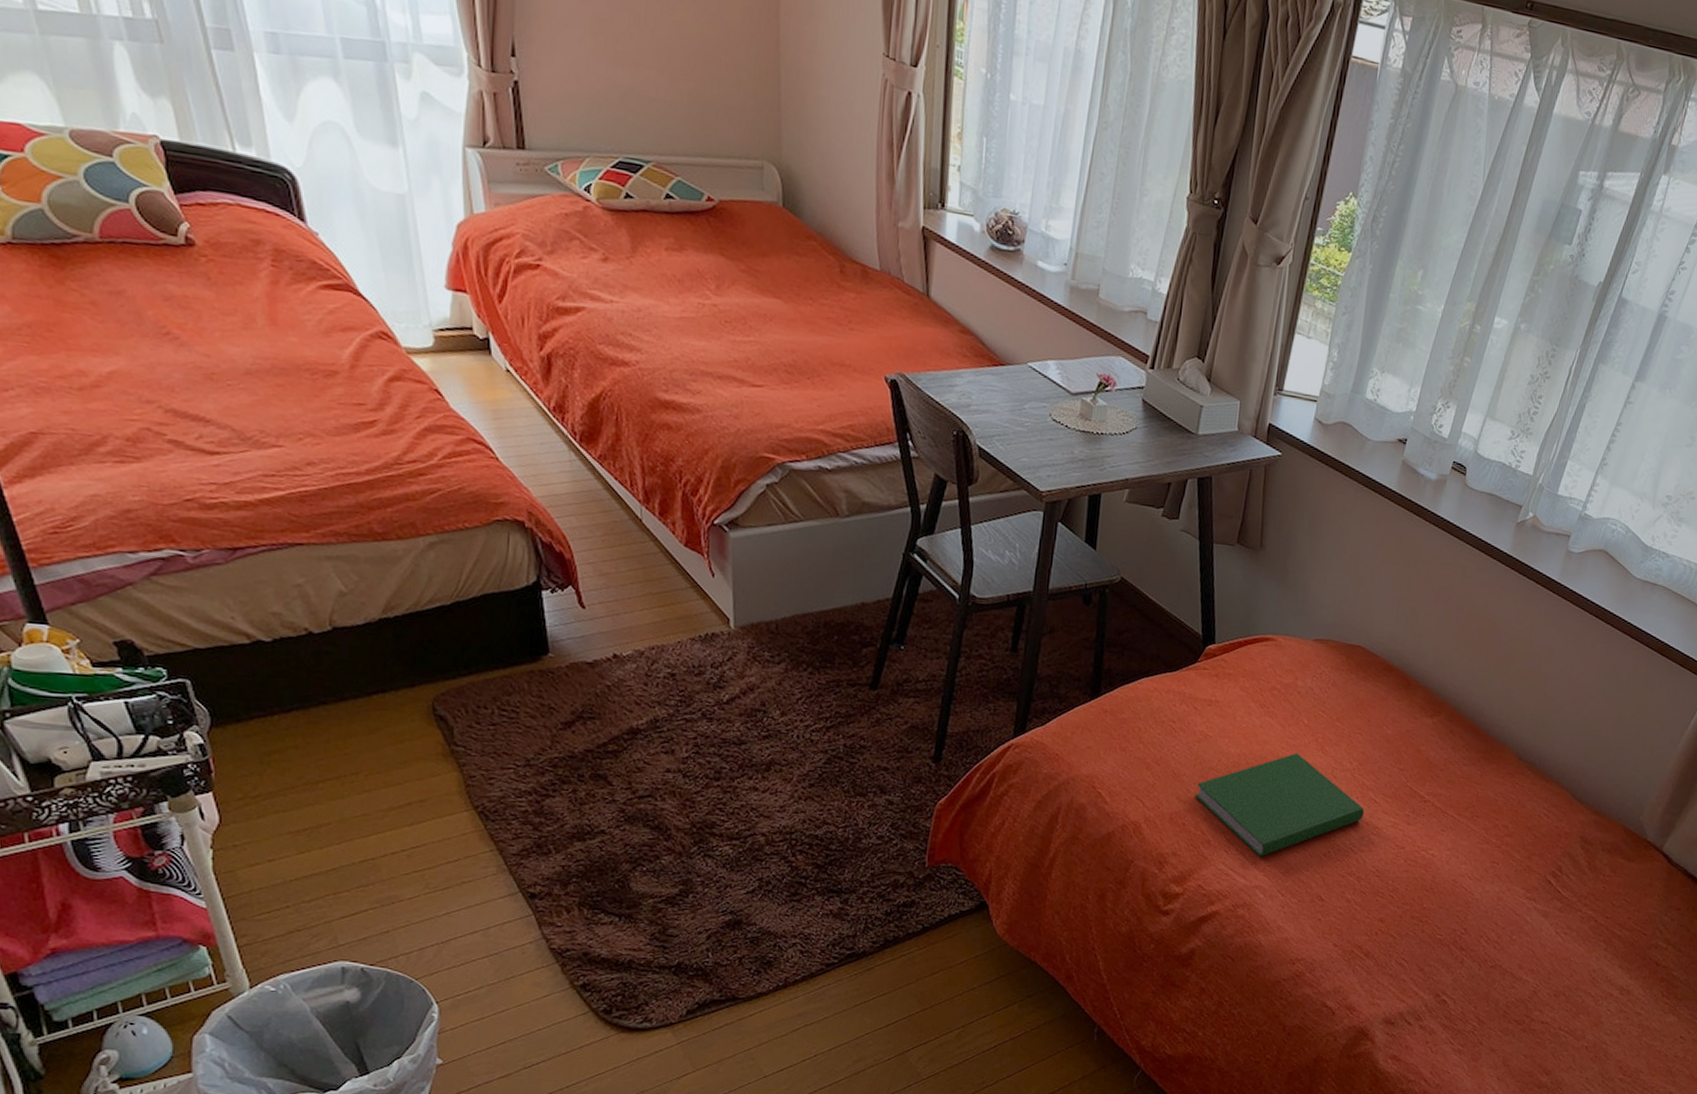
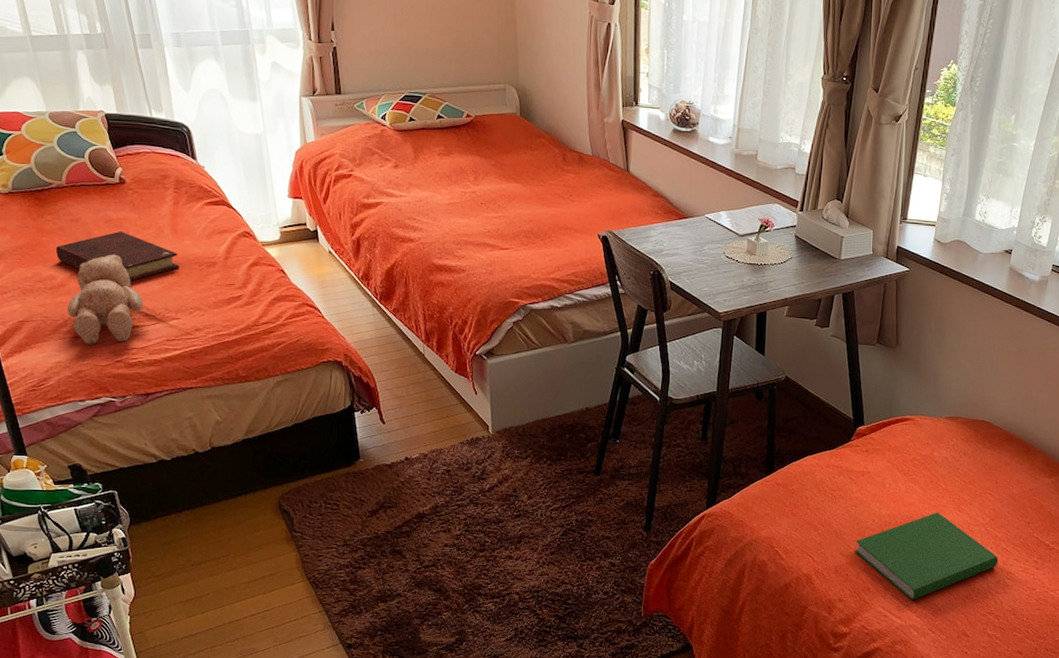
book: none [87,314,281,389] -> present [56,230,179,282]
teddy bear: none [107,346,227,474] -> present [68,254,144,345]

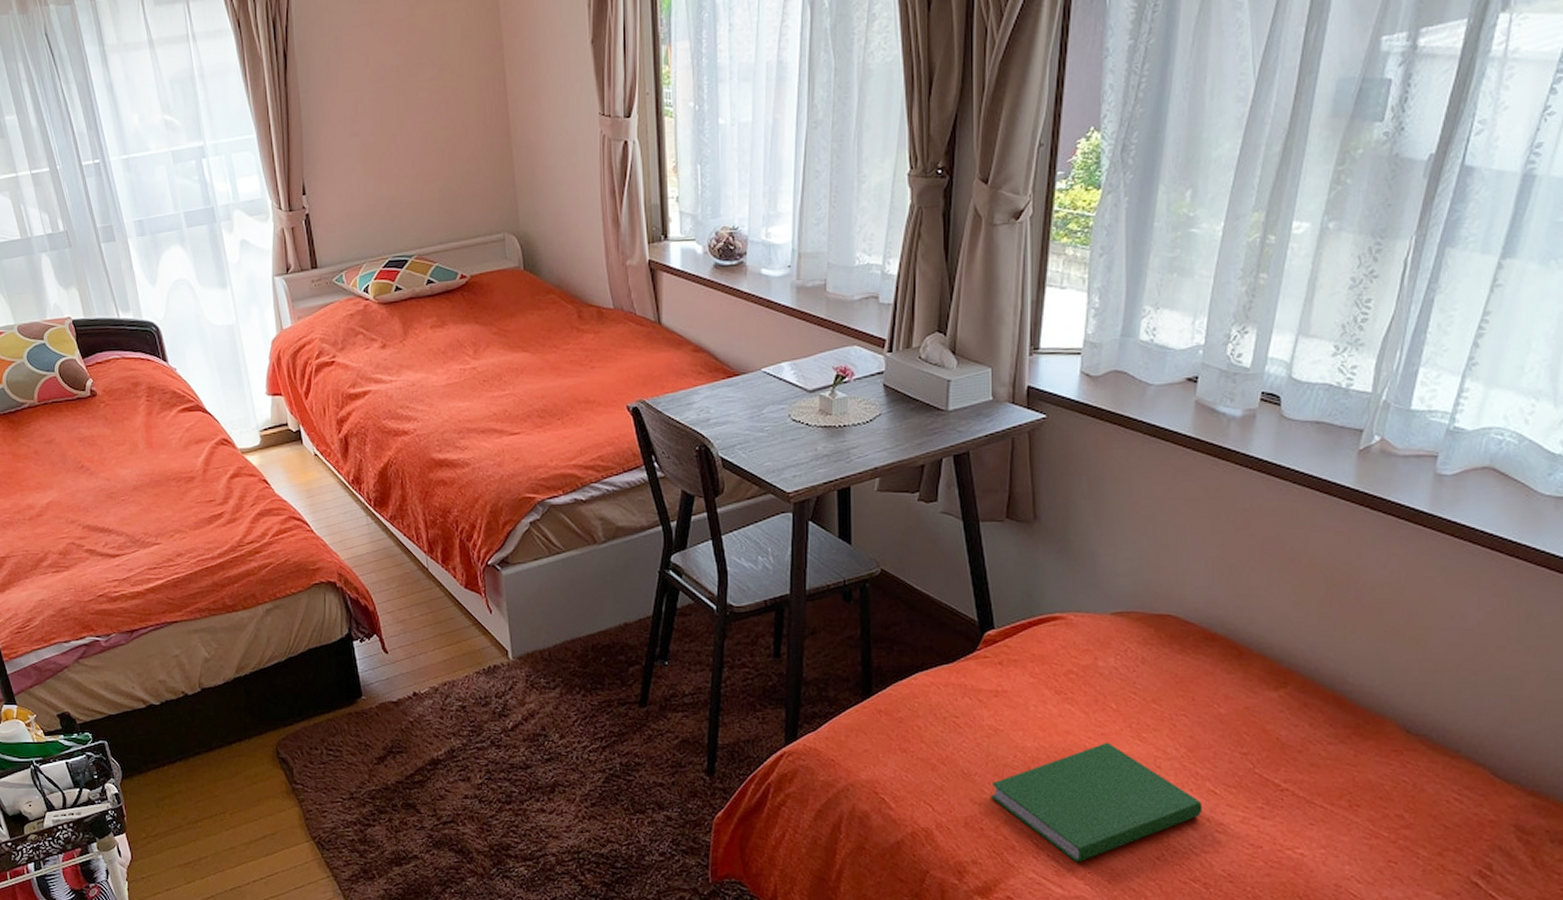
book: present [56,230,179,282] -> none [33,449,157,506]
teddy bear: present [68,254,144,345] -> none [47,476,123,579]

